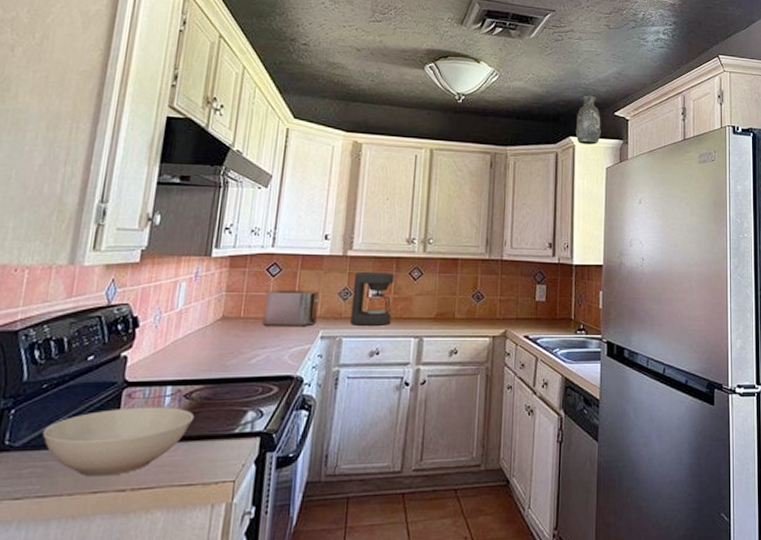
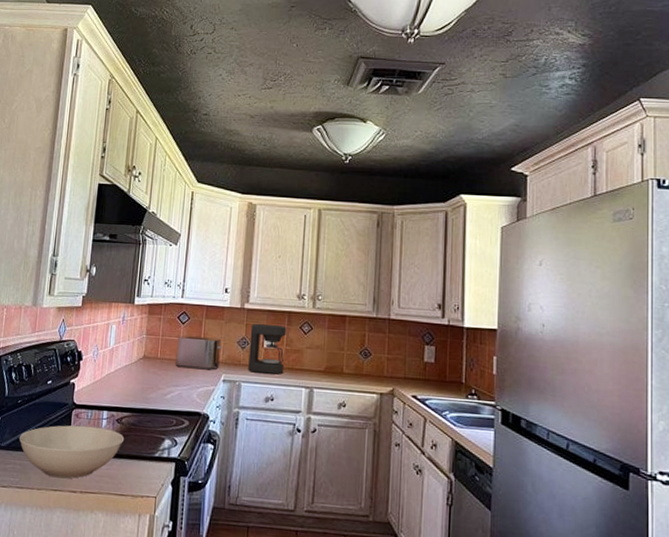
decorative vase: present [575,95,601,146] -> none [467,150,496,204]

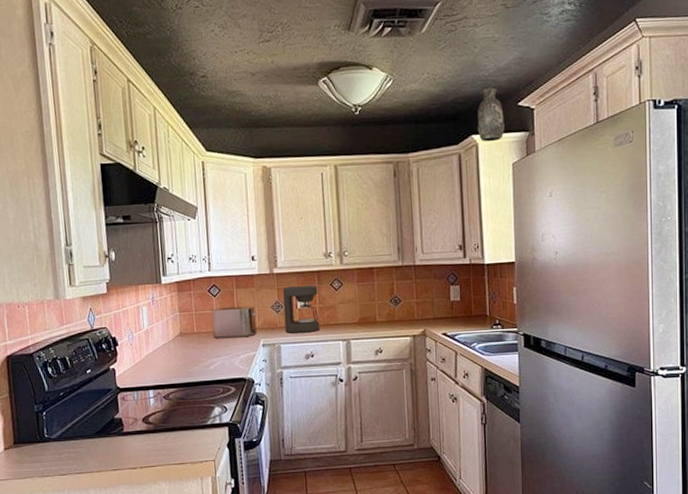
bowl: present [19,425,125,479] -> none [68,406,175,459]
decorative vase: none [467,150,496,204] -> present [477,87,505,142]

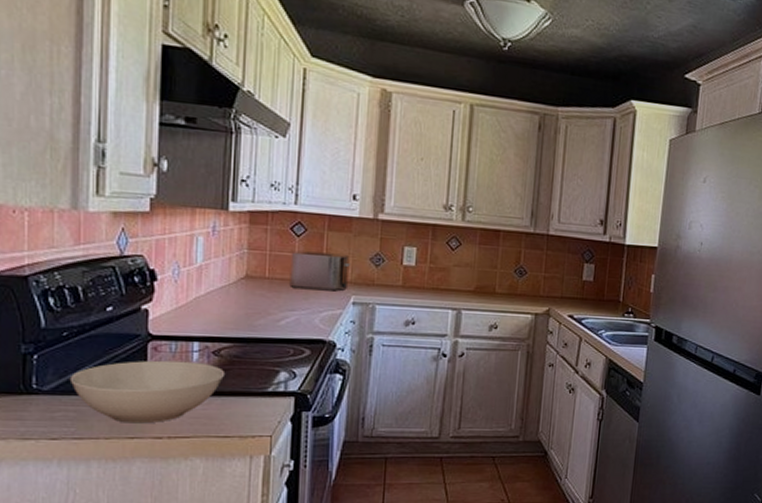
bowl: none [68,406,175,459] -> present [69,360,226,424]
coffee maker: present [282,285,320,334] -> none [384,238,431,296]
decorative vase: present [477,87,505,142] -> none [638,51,668,112]

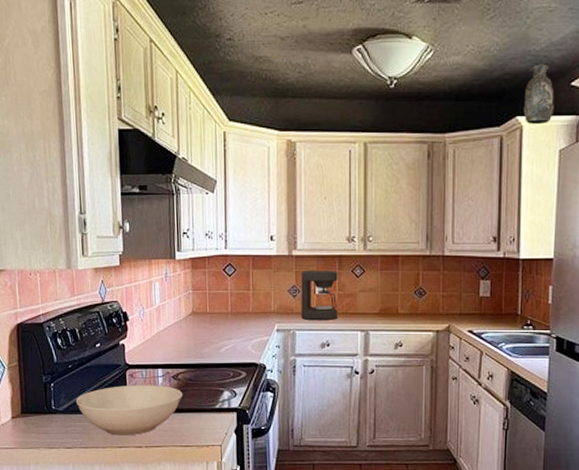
toaster: present [289,251,350,292] -> none [225,288,272,321]
coffee maker: none [384,238,431,296] -> present [300,271,338,320]
decorative vase: none [638,51,668,112] -> present [523,64,554,125]

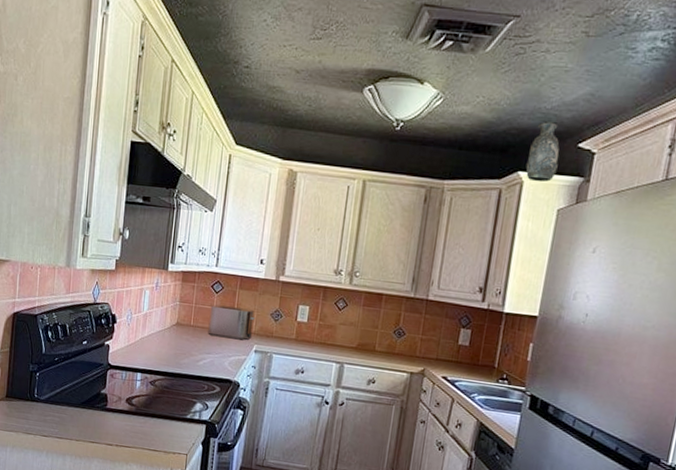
bowl: present [75,384,183,436] -> none [57,384,158,433]
toaster: none [225,288,272,321] -> present [208,305,255,341]
coffee maker: present [300,271,338,320] -> none [280,297,321,349]

